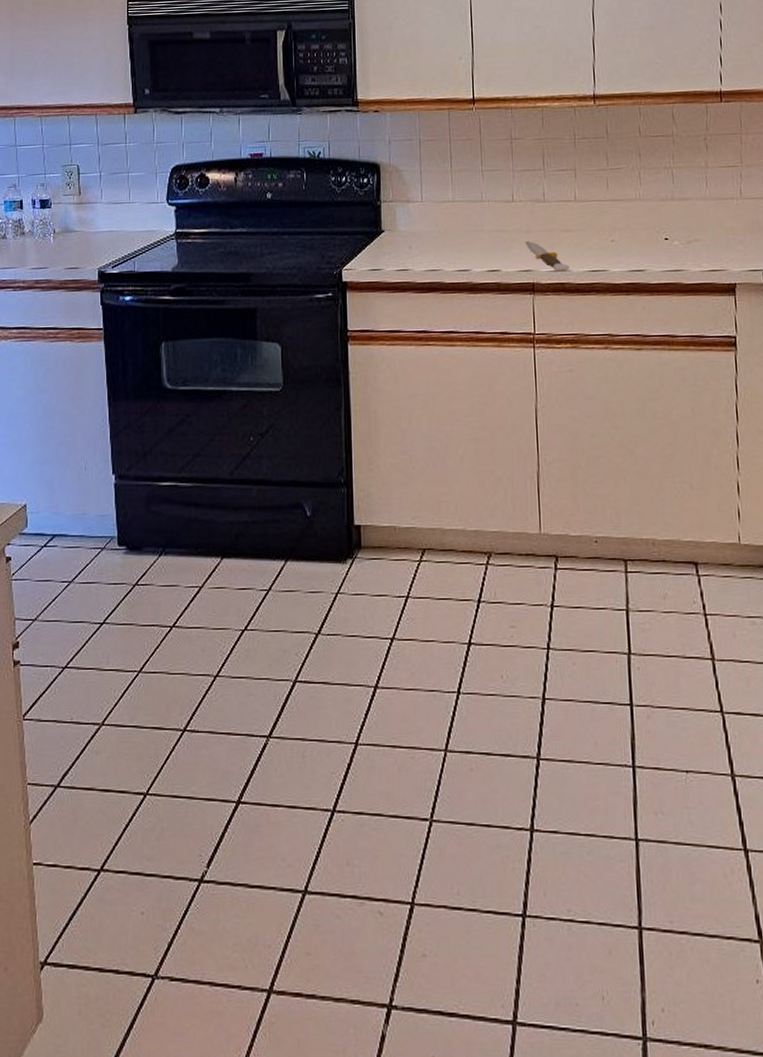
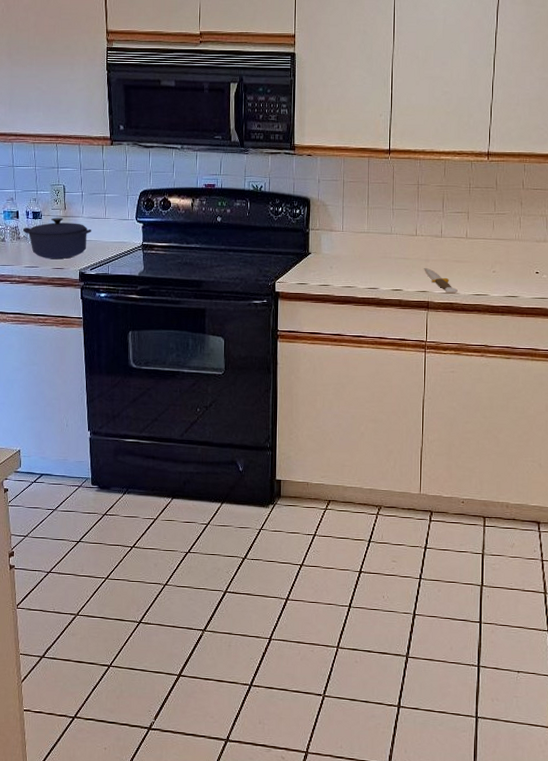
cooking pot: none [27,204,112,258] -> present [22,217,91,260]

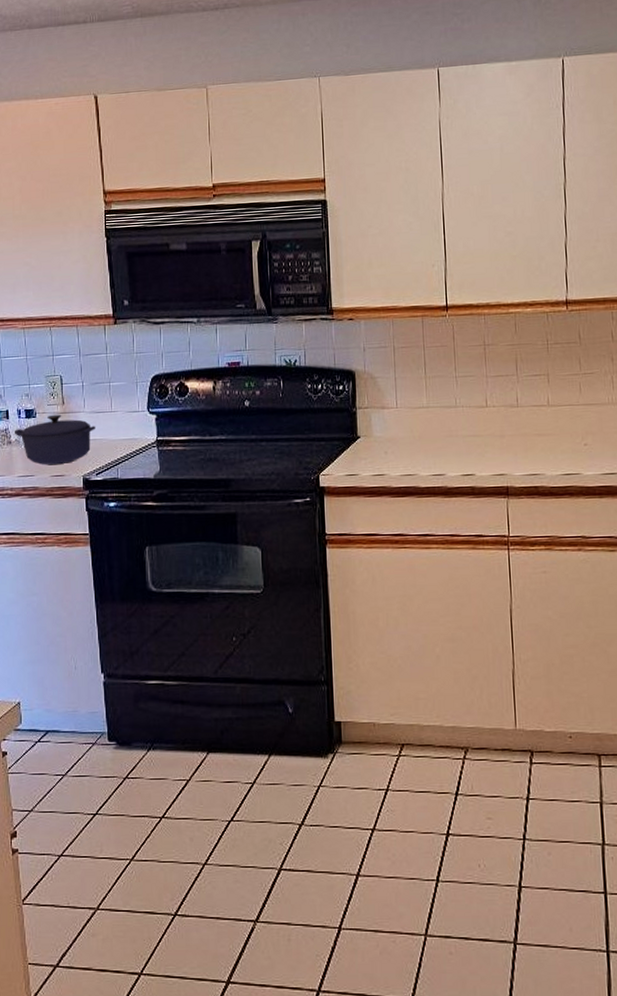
knife: present [423,268,458,294] -> none [498,446,543,475]

